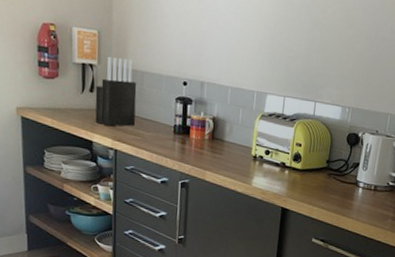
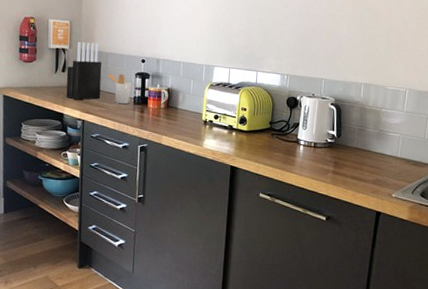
utensil holder: none [143,96,171,133] -> present [107,73,131,104]

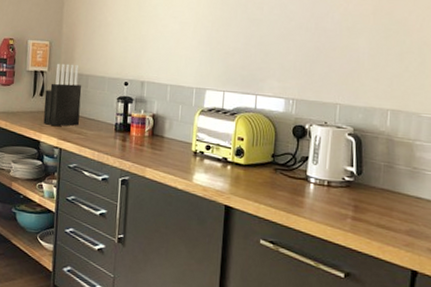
utensil holder: present [107,73,131,104] -> none [87,97,113,131]

